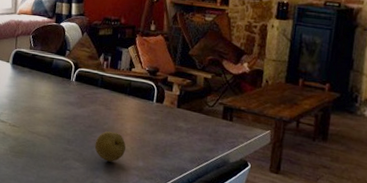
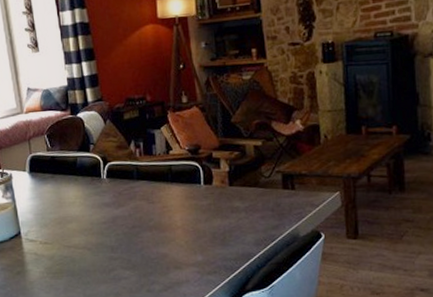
fruit: present [94,130,126,162] -> none [143,227,180,263]

